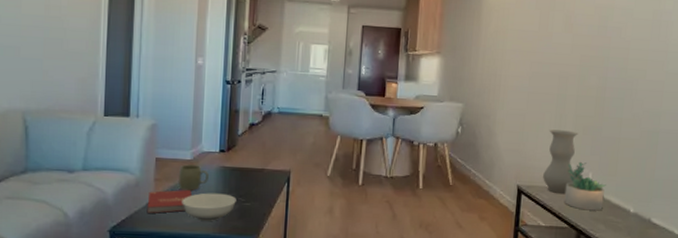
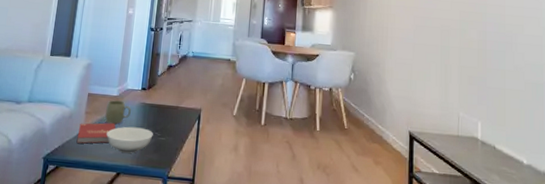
vase: present [543,129,579,193] -> none [433,78,464,142]
succulent plant: present [564,161,606,211] -> none [456,110,496,161]

